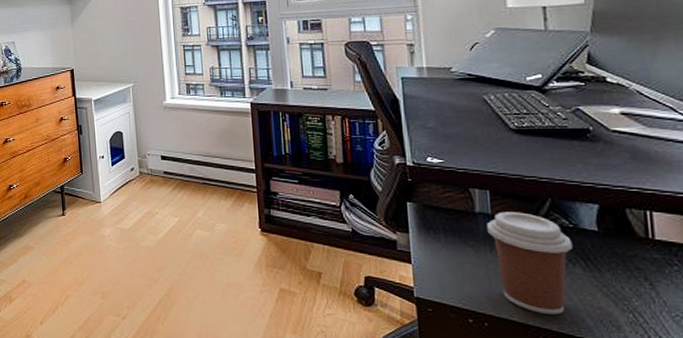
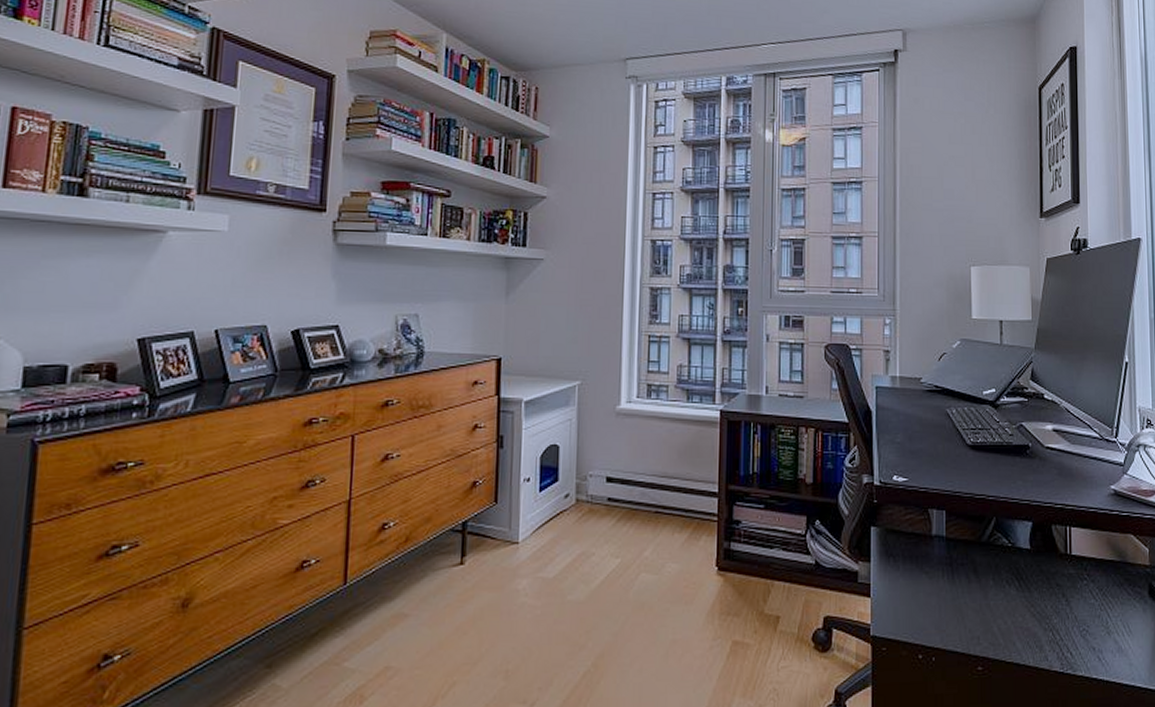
coffee cup: present [487,211,573,315] -> none [941,533,1010,641]

